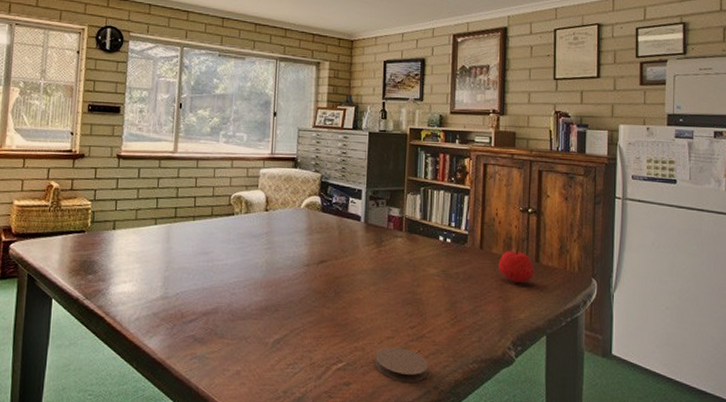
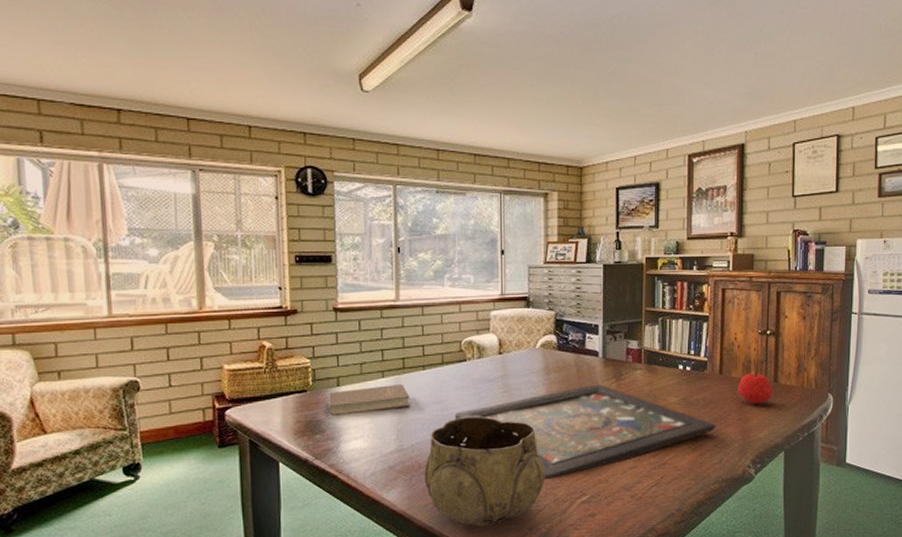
book: none [102,232,179,258] -> present [328,384,410,415]
decorative bowl: none [185,270,303,384] -> present [424,416,545,526]
board game: none [218,248,476,341] -> present [454,384,716,479]
coaster: present [375,347,429,383] -> none [619,476,671,508]

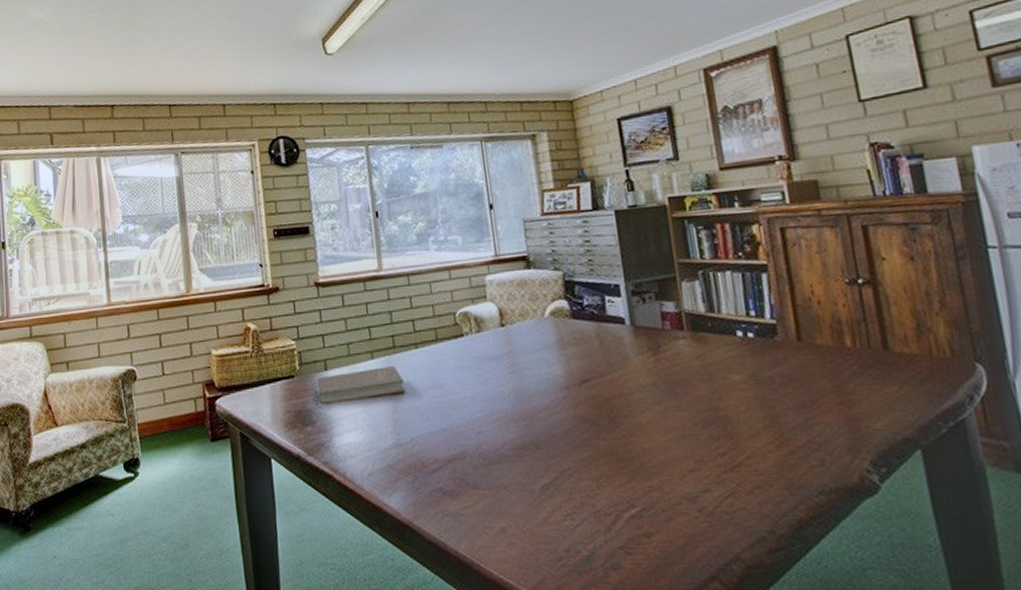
decorative bowl: present [424,416,545,526] -> none [428,403,578,544]
board game: present [454,384,716,479] -> none [456,359,807,484]
apple: present [738,372,773,404] -> none [828,336,886,382]

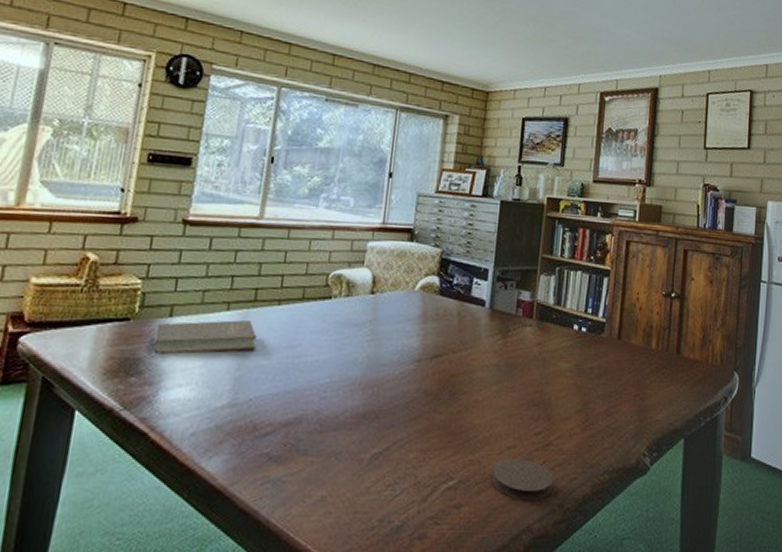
coaster: none [678,482,757,528] -> present [492,459,554,501]

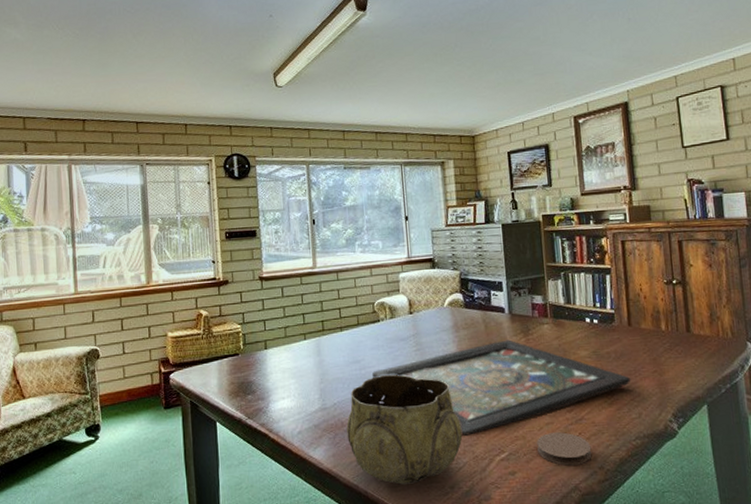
book: present [153,320,257,353] -> none [257,346,331,376]
decorative bowl: none [257,368,408,513] -> present [346,374,463,485]
board game: none [307,340,611,455] -> present [371,339,631,436]

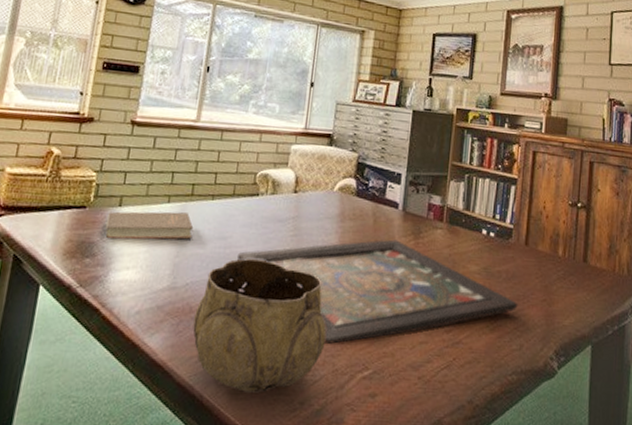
book: none [257,346,331,376] -> present [105,211,194,240]
coaster: present [537,432,592,466] -> none [405,353,464,396]

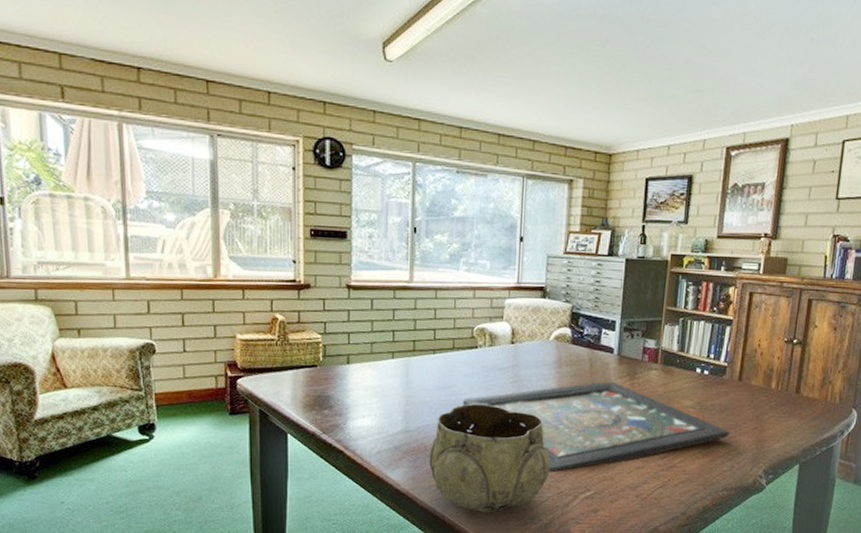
book: present [105,211,194,240] -> none [337,366,419,392]

